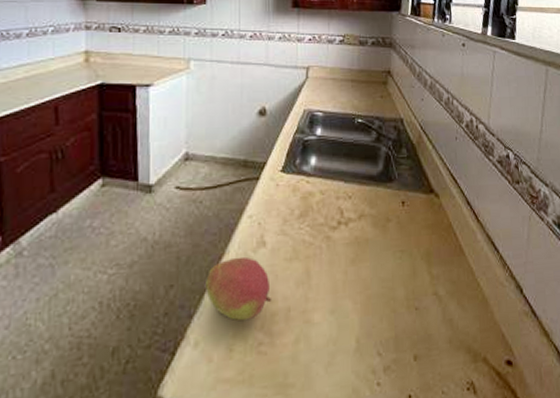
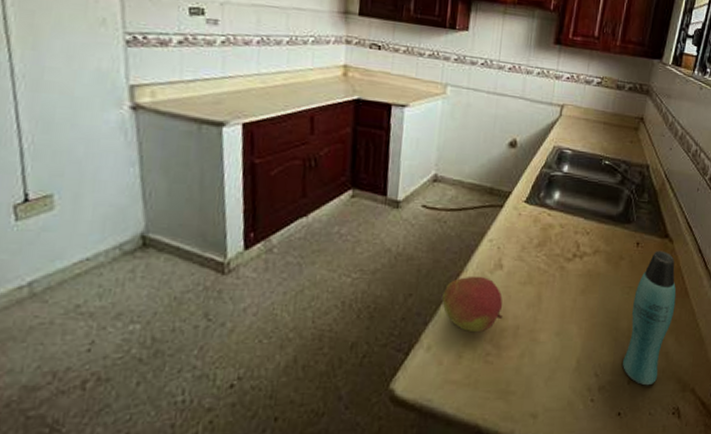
bottle: none [406,207,452,361] -> present [623,250,677,386]

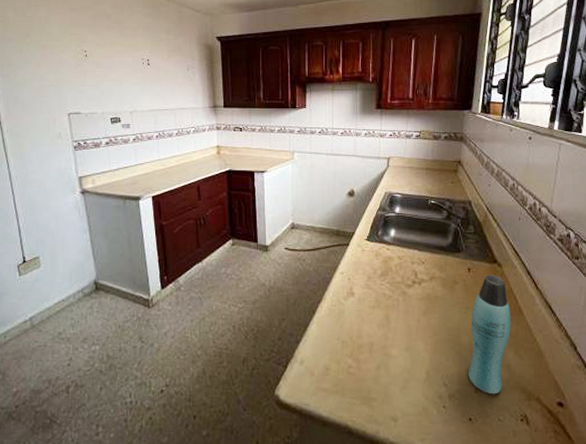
fruit: present [442,276,503,333] -> none [308,302,358,349]

